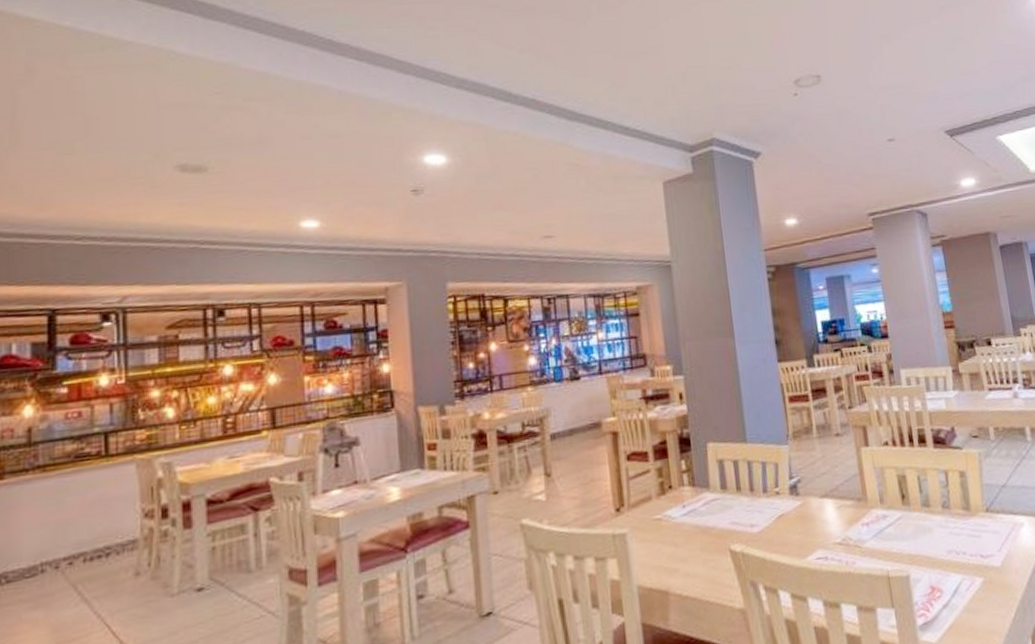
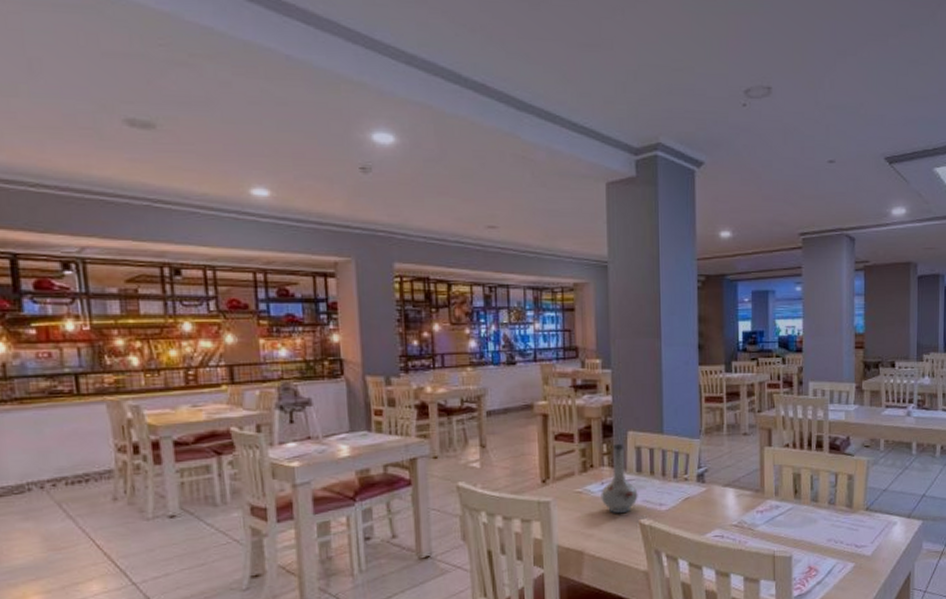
vase: none [683,457,726,542] -> present [601,443,638,514]

